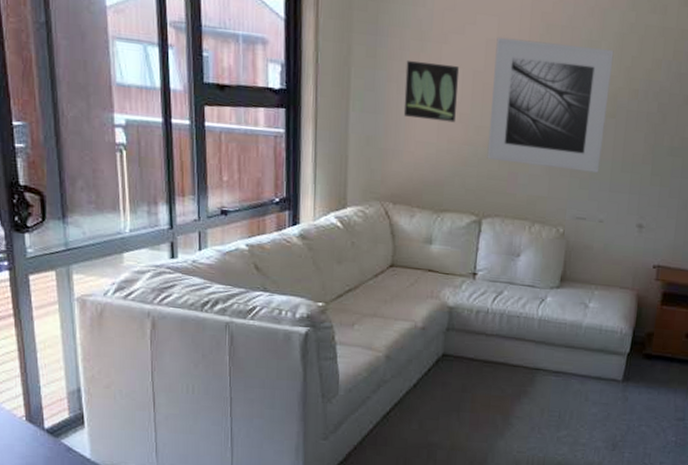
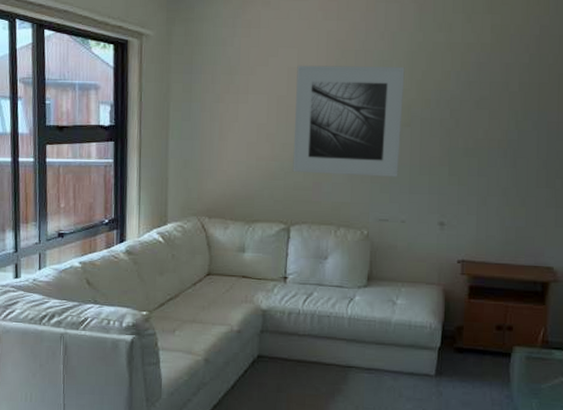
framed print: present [403,60,460,123] -> none [216,91,265,142]

